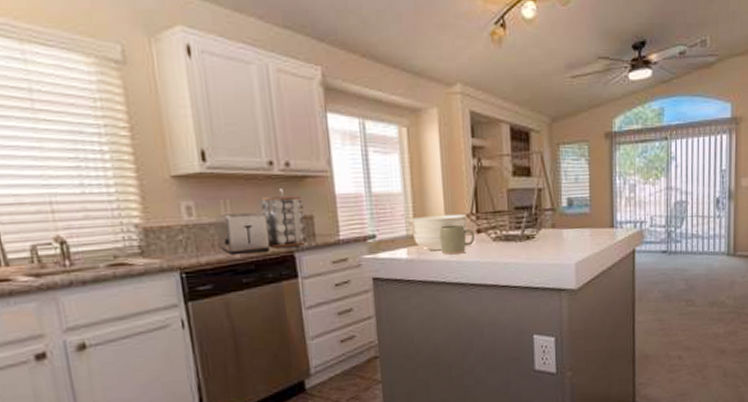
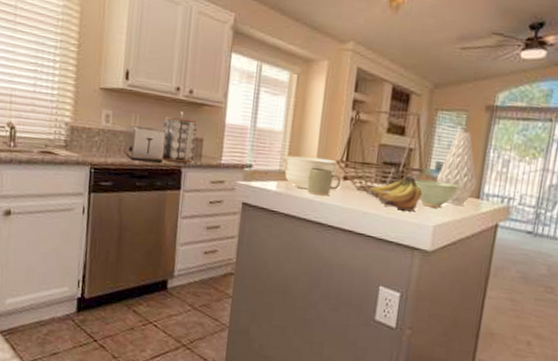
fruit: none [502,217,559,254] -> present [366,176,423,212]
bowl: none [548,217,593,245] -> present [414,179,460,208]
vase: none [569,162,608,239] -> present [436,131,477,206]

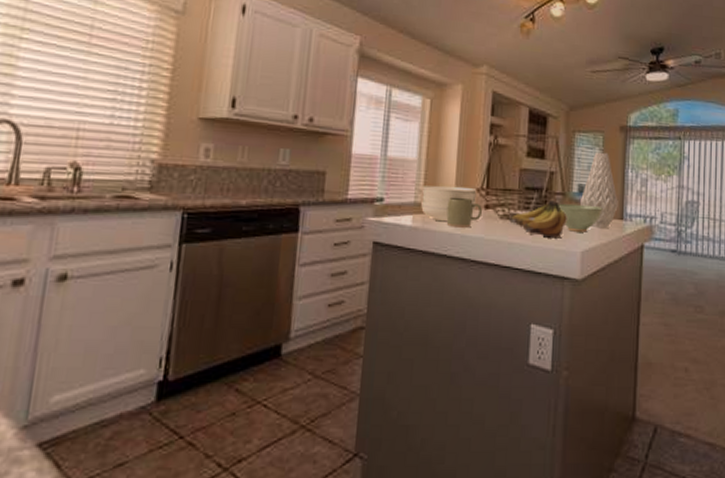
toaster: present [123,125,166,163] -> none [227,159,281,202]
spice rack: present [162,110,197,164] -> none [276,140,318,202]

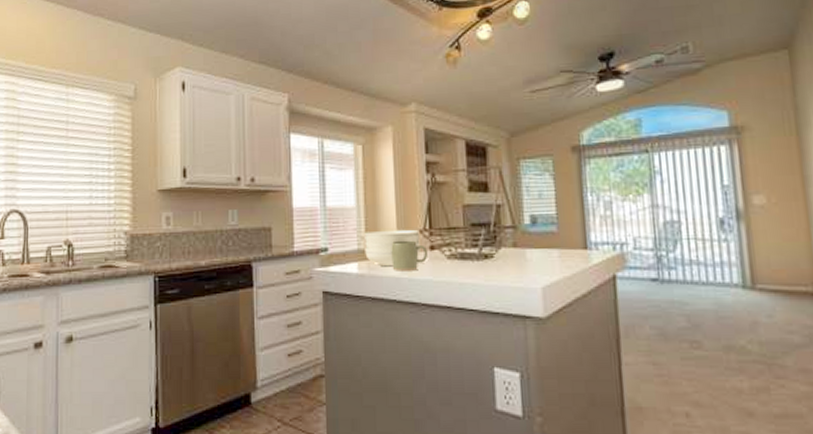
fruit: present [509,201,567,238] -> none [457,235,522,275]
bowl: present [558,203,603,232] -> none [509,236,562,267]
vase: present [579,152,618,229] -> none [533,177,580,261]

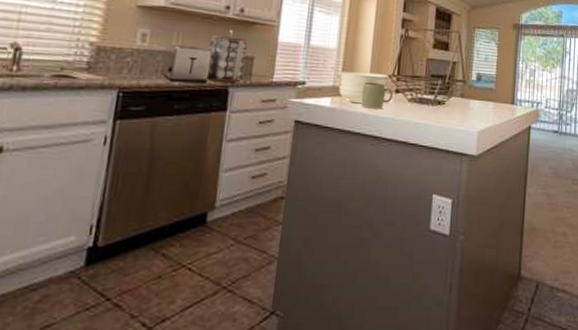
toaster: none [188,223,232,263] -> present [161,44,213,83]
spice rack: none [227,201,264,258] -> present [207,29,248,84]

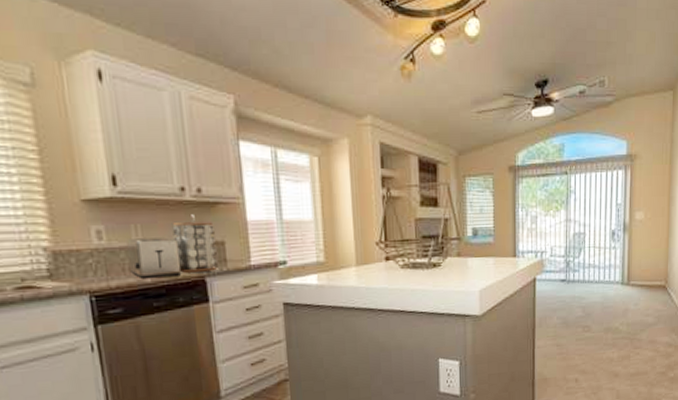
bowl: present [338,71,389,104] -> none [321,241,377,278]
mug: present [361,82,394,109] -> none [349,252,384,281]

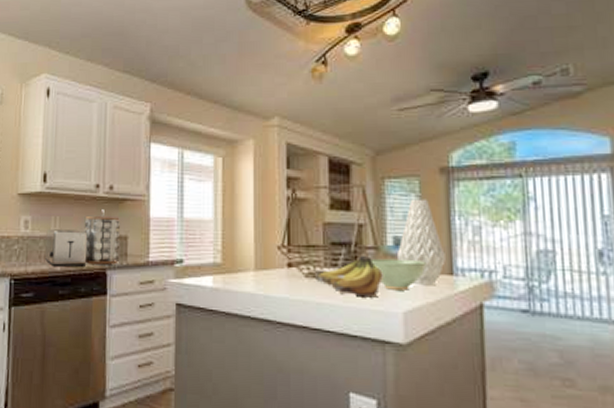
fruit: none [410,246,464,281] -> present [315,256,383,298]
bowl: none [454,246,497,273] -> present [370,258,426,290]
vase: none [474,194,511,268] -> present [396,199,446,286]

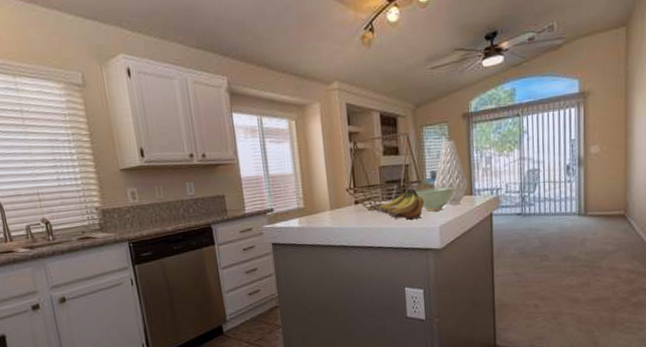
toaster: present [44,229,88,268] -> none [153,195,194,229]
spice rack: present [84,208,120,266] -> none [185,174,220,223]

